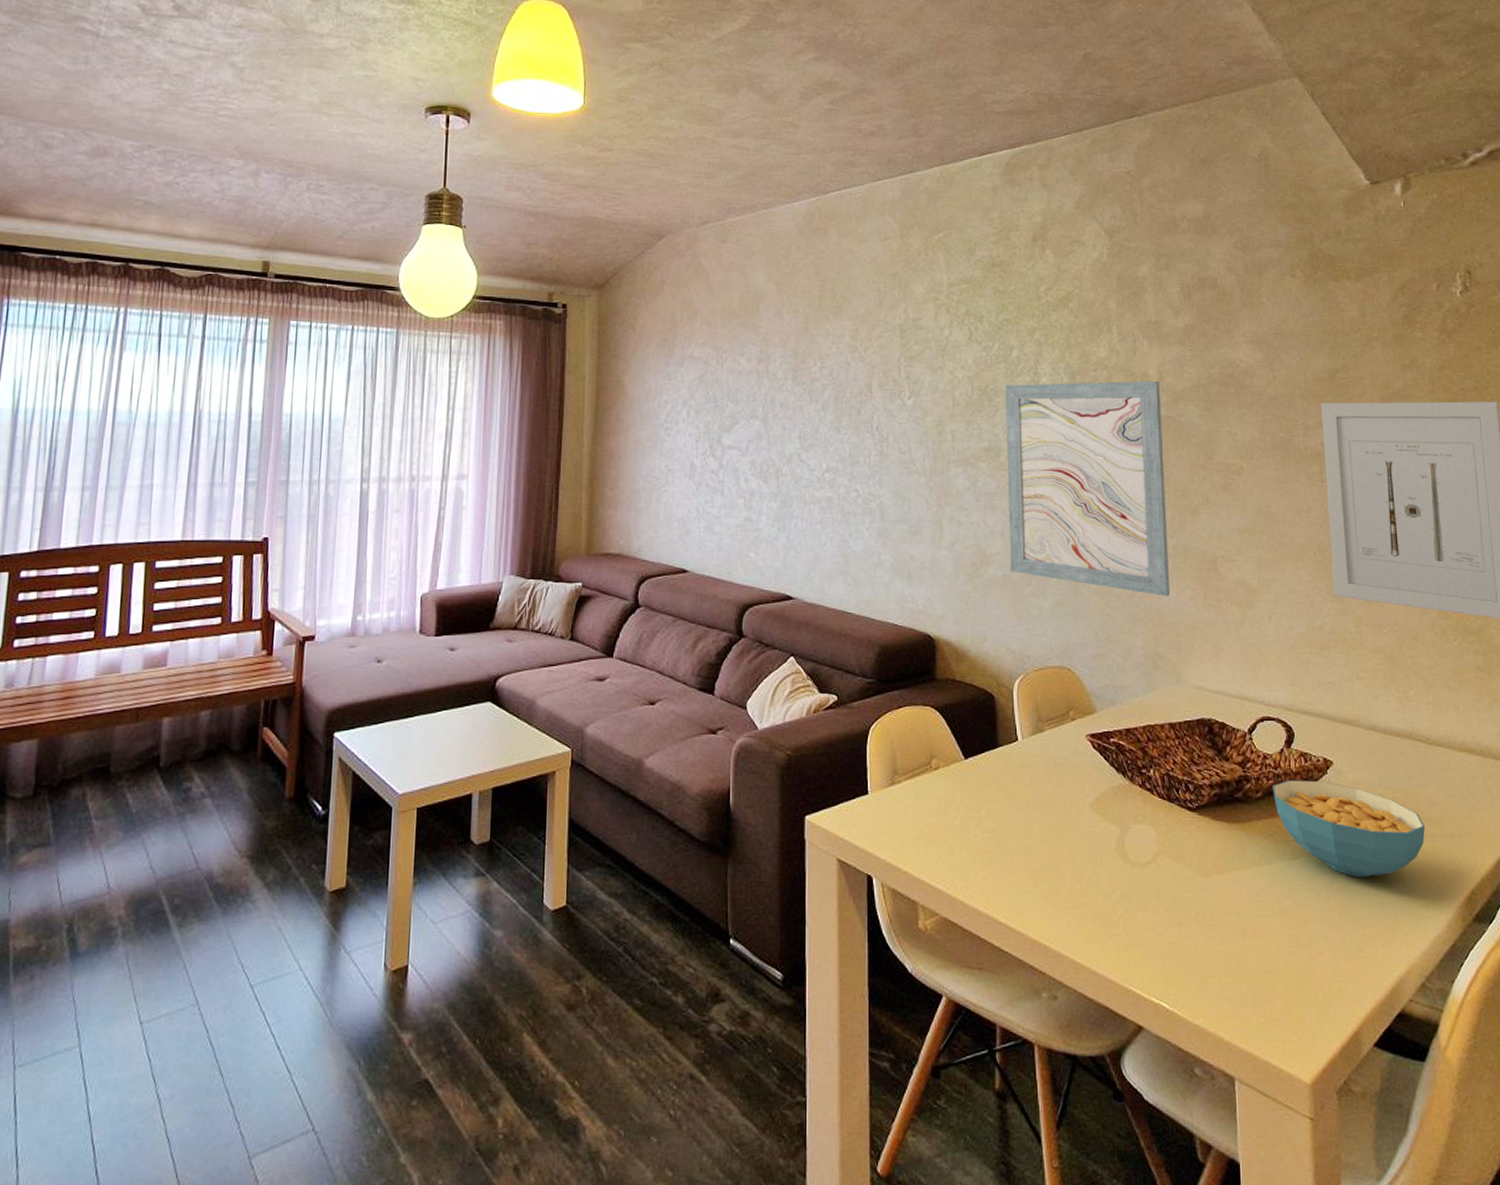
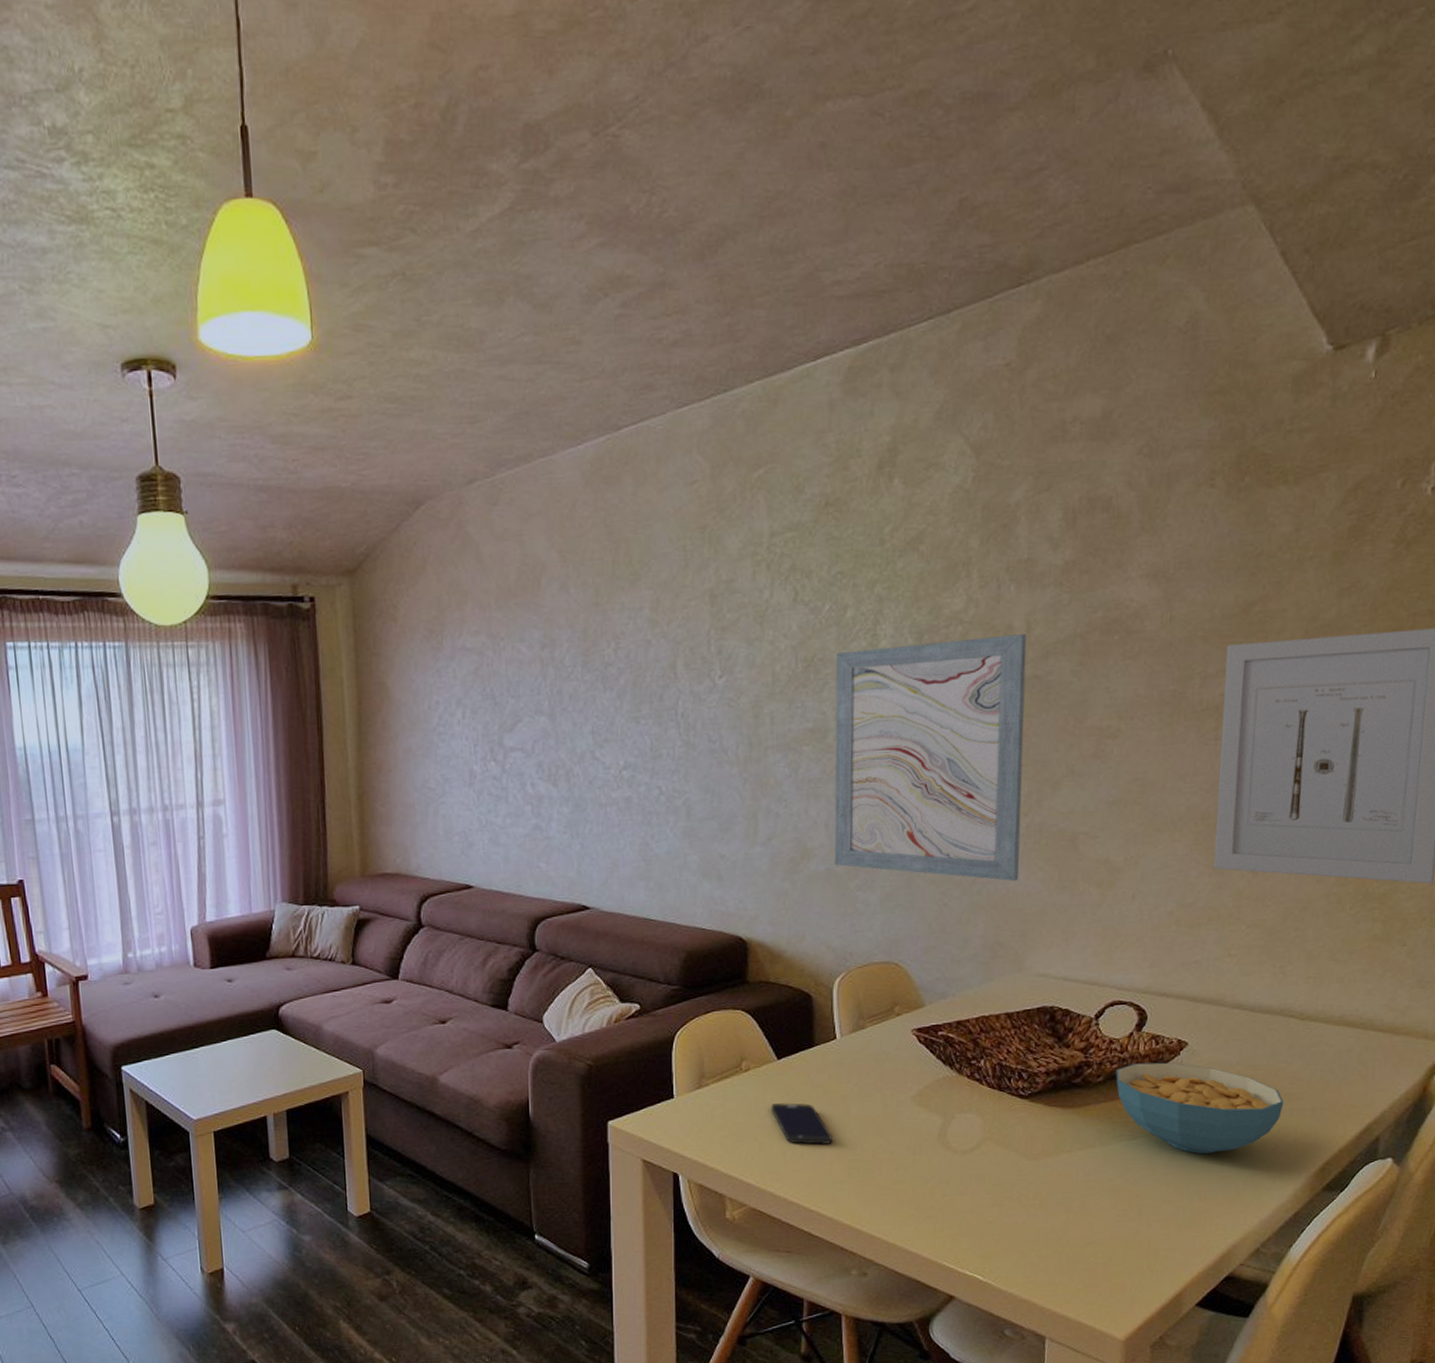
smartphone: none [959,805,1018,851] -> present [770,1103,832,1145]

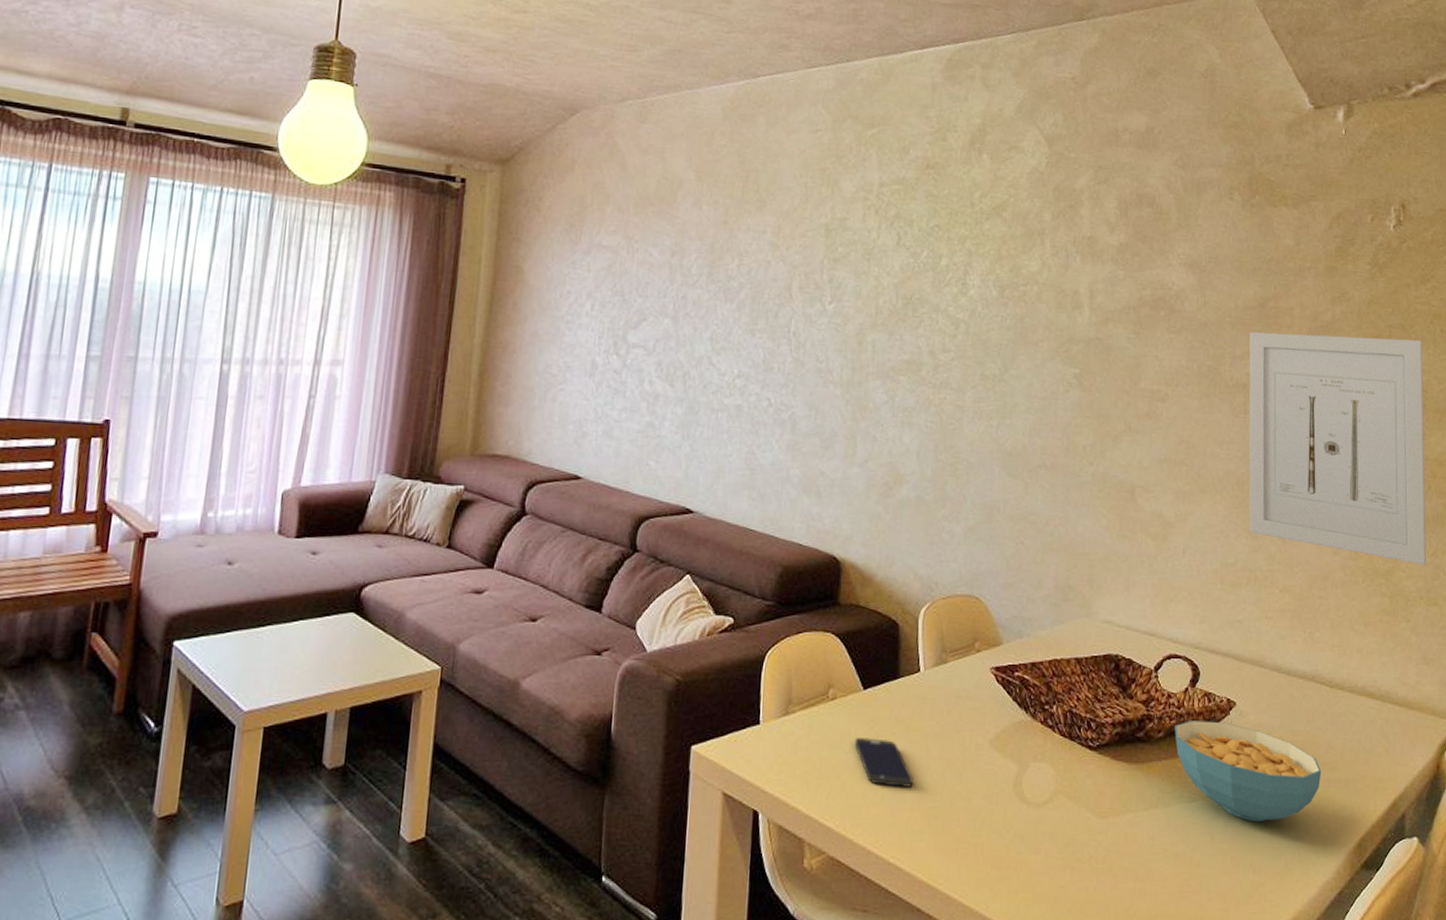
wall art: present [834,634,1027,881] -> none [924,295,1090,525]

